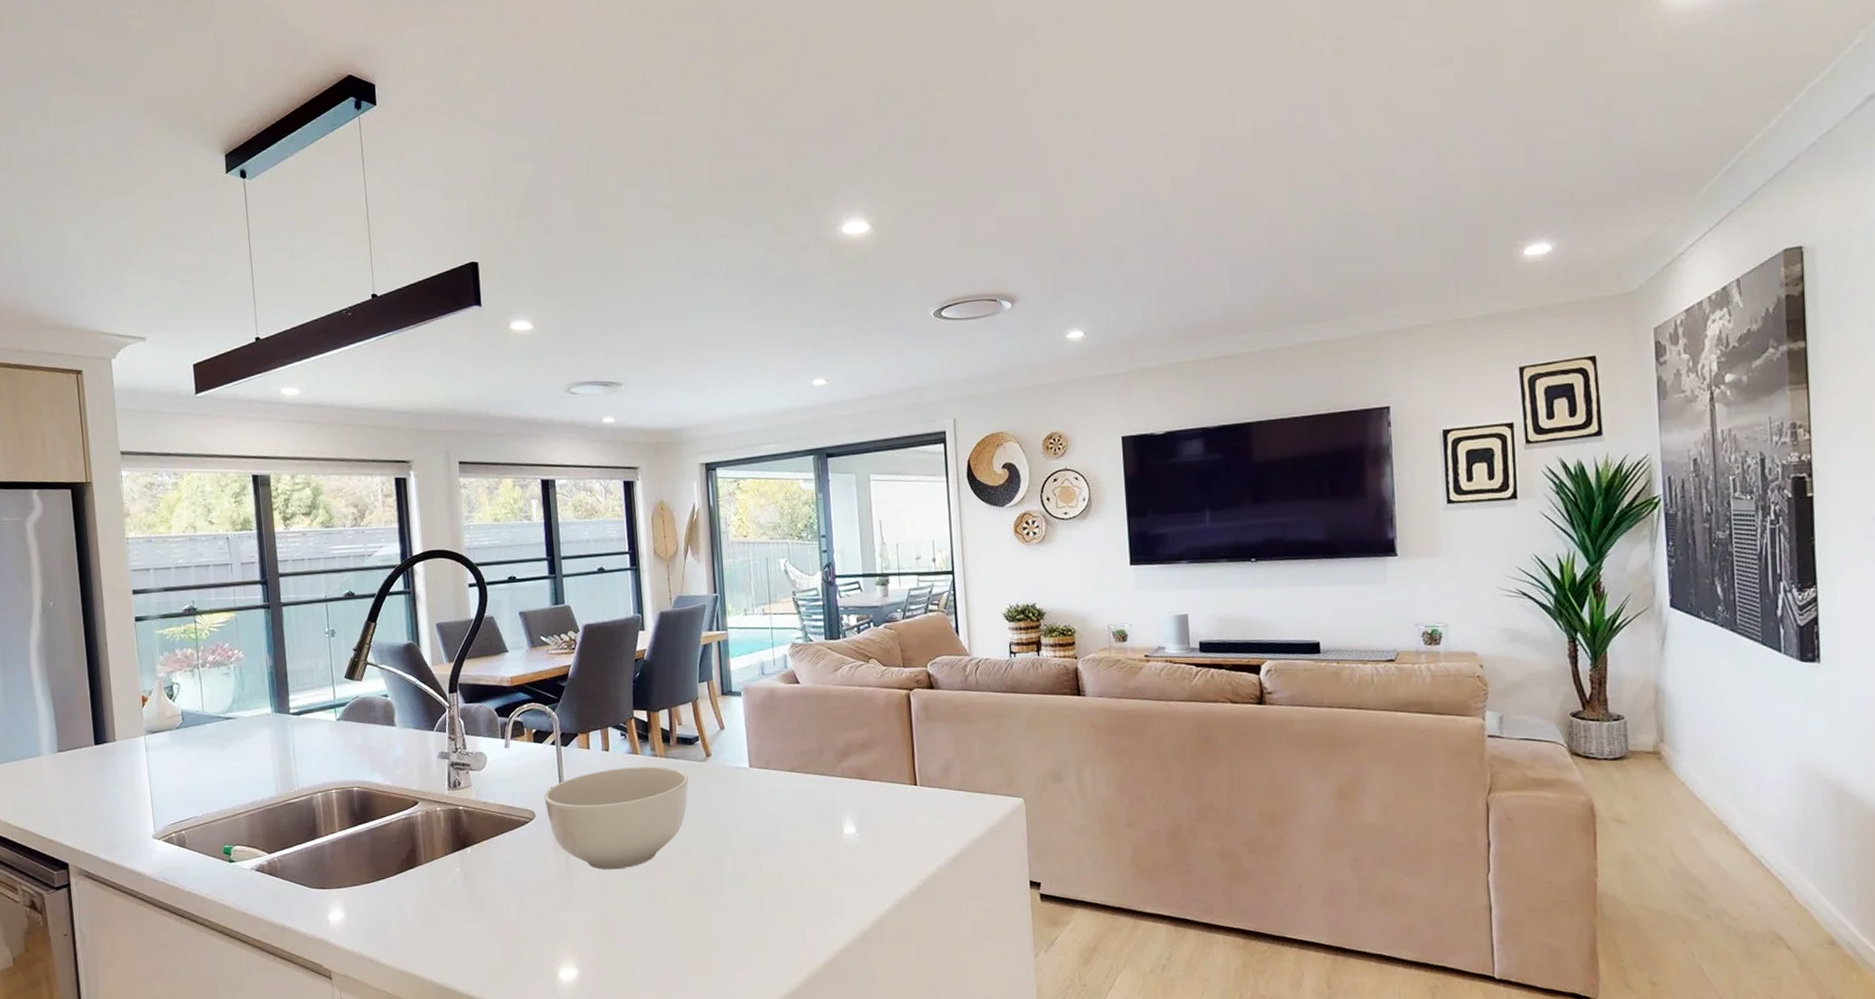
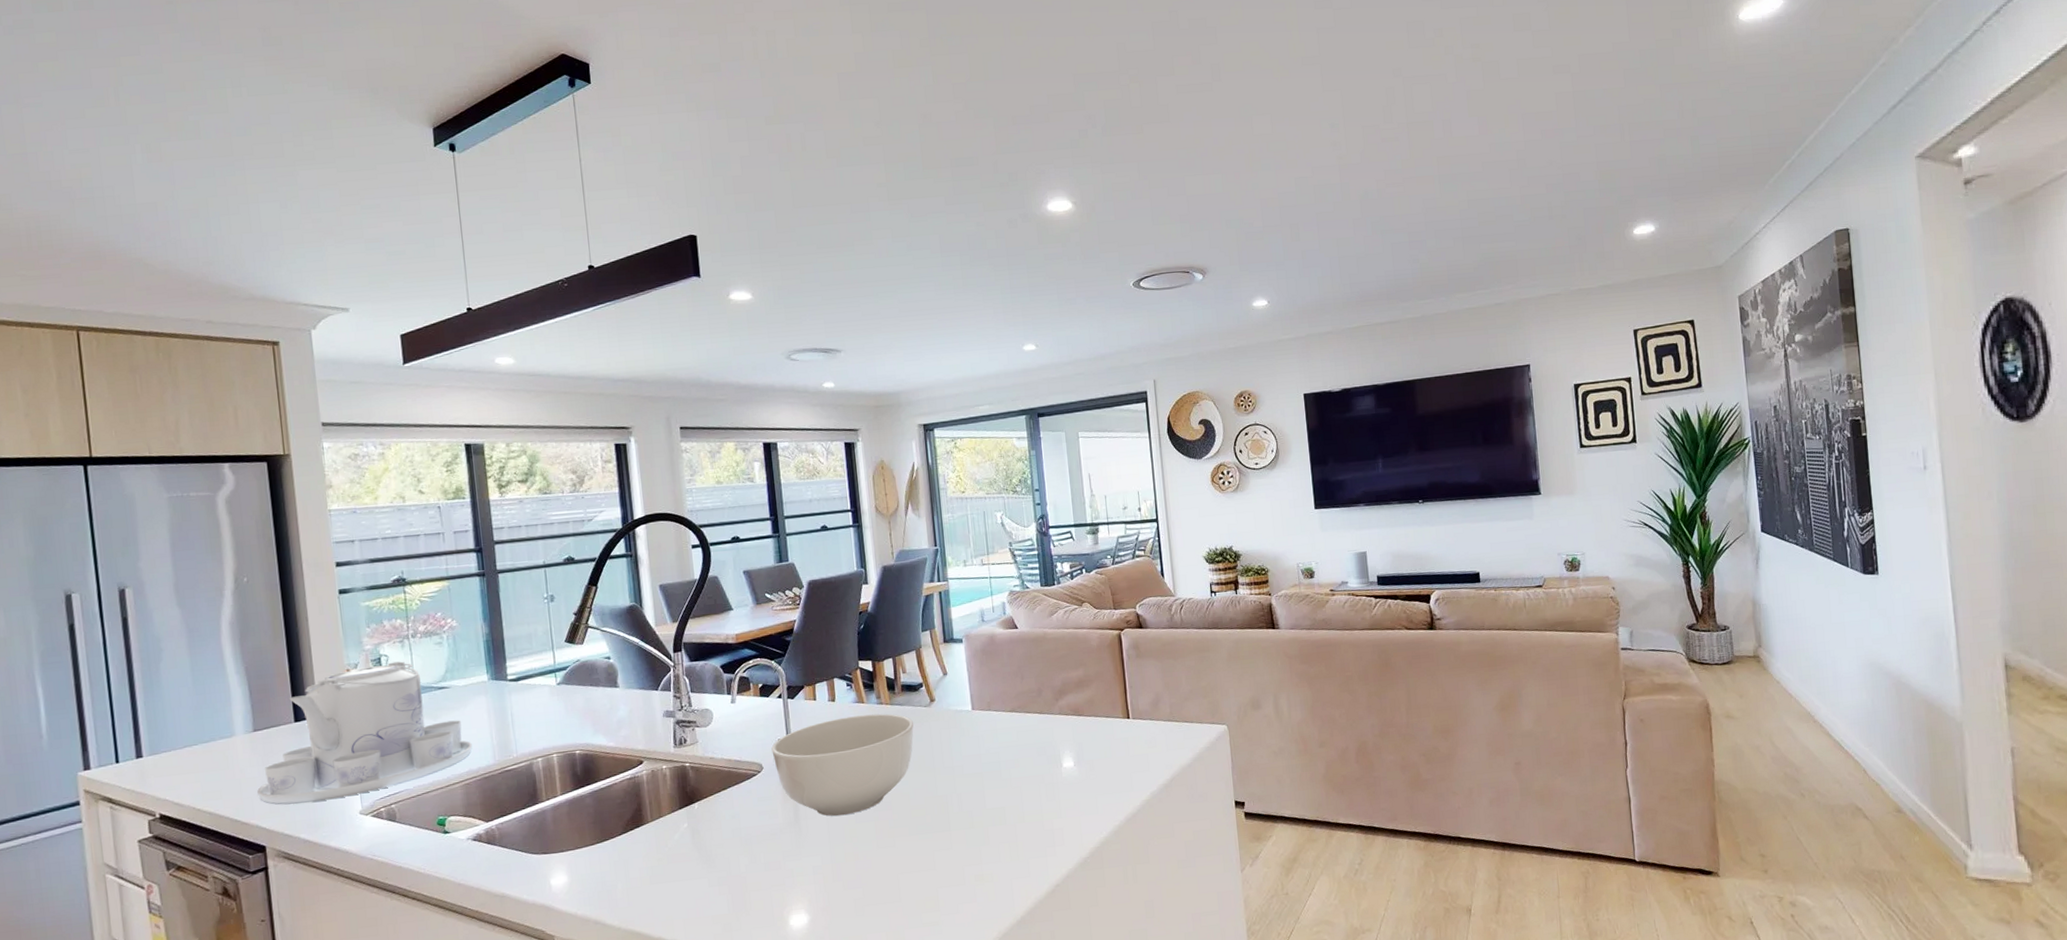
tea set: none [61,690,257,825] -> present [257,661,472,805]

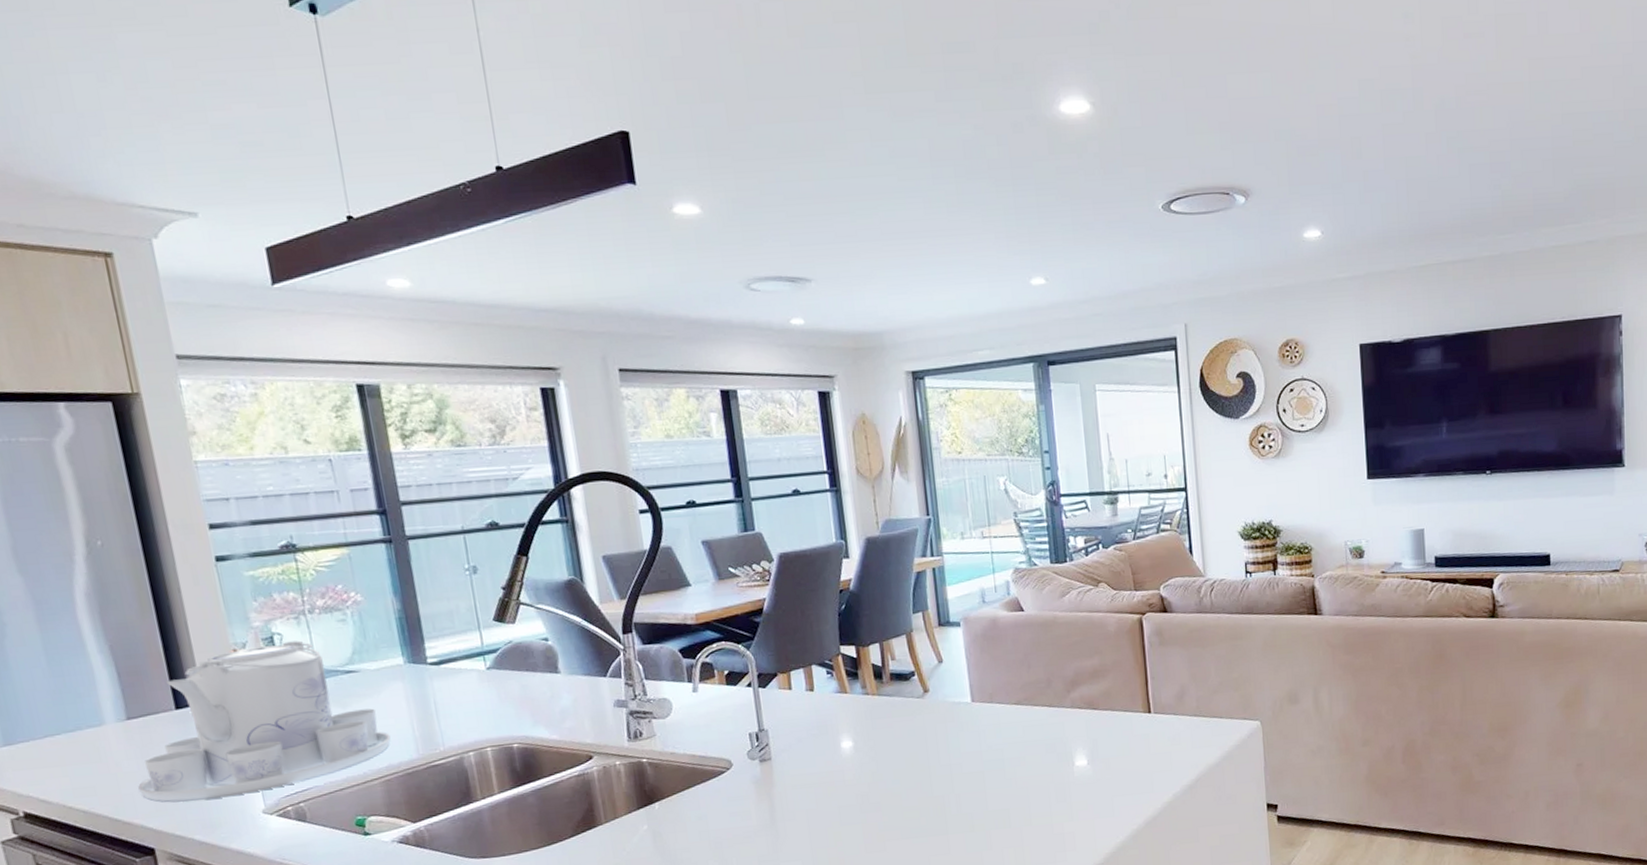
bowl: present [771,713,914,817] -> none [741,705,906,818]

